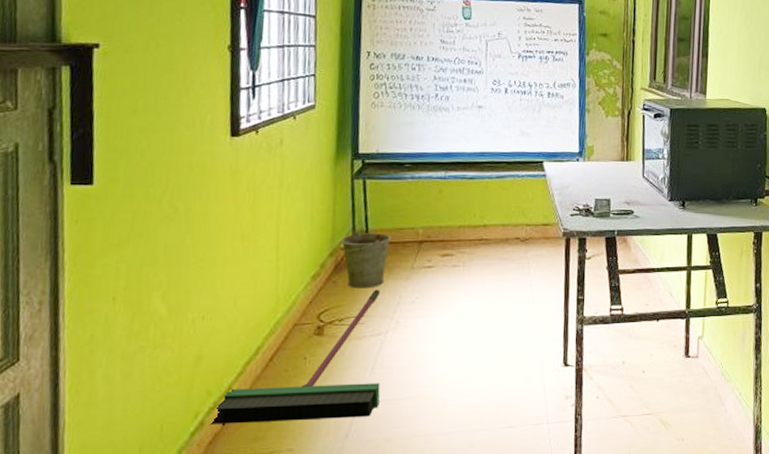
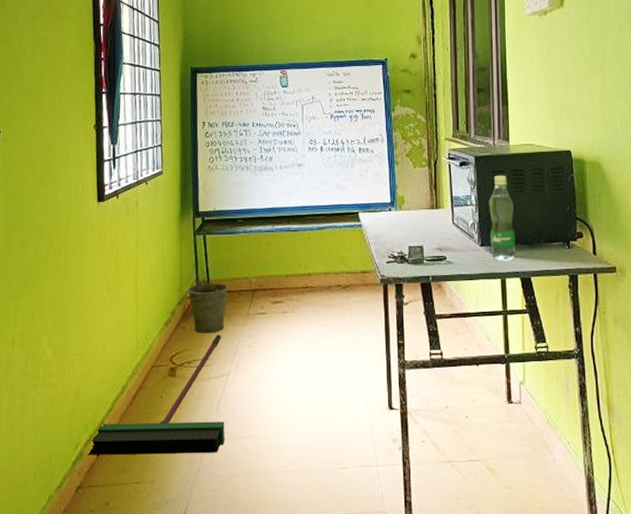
bottle: none [680,129,706,217] -> present [489,175,516,261]

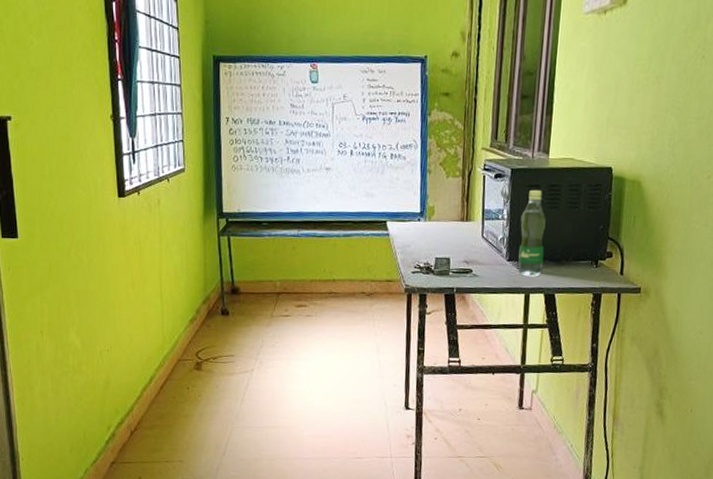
broom: present [88,335,225,456] -> none [120,334,249,440]
bucket: present [185,282,229,334] -> none [209,282,254,332]

